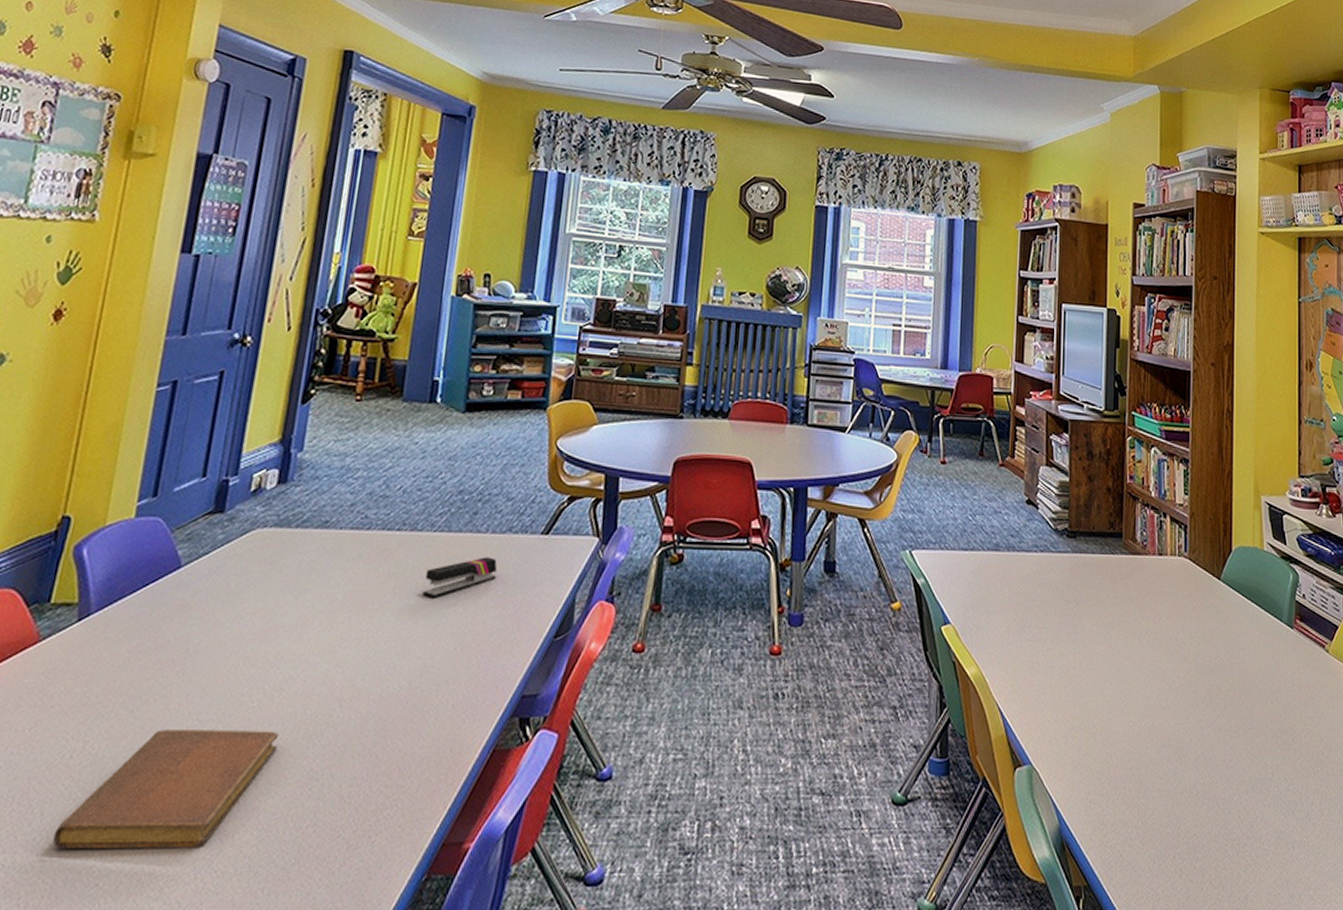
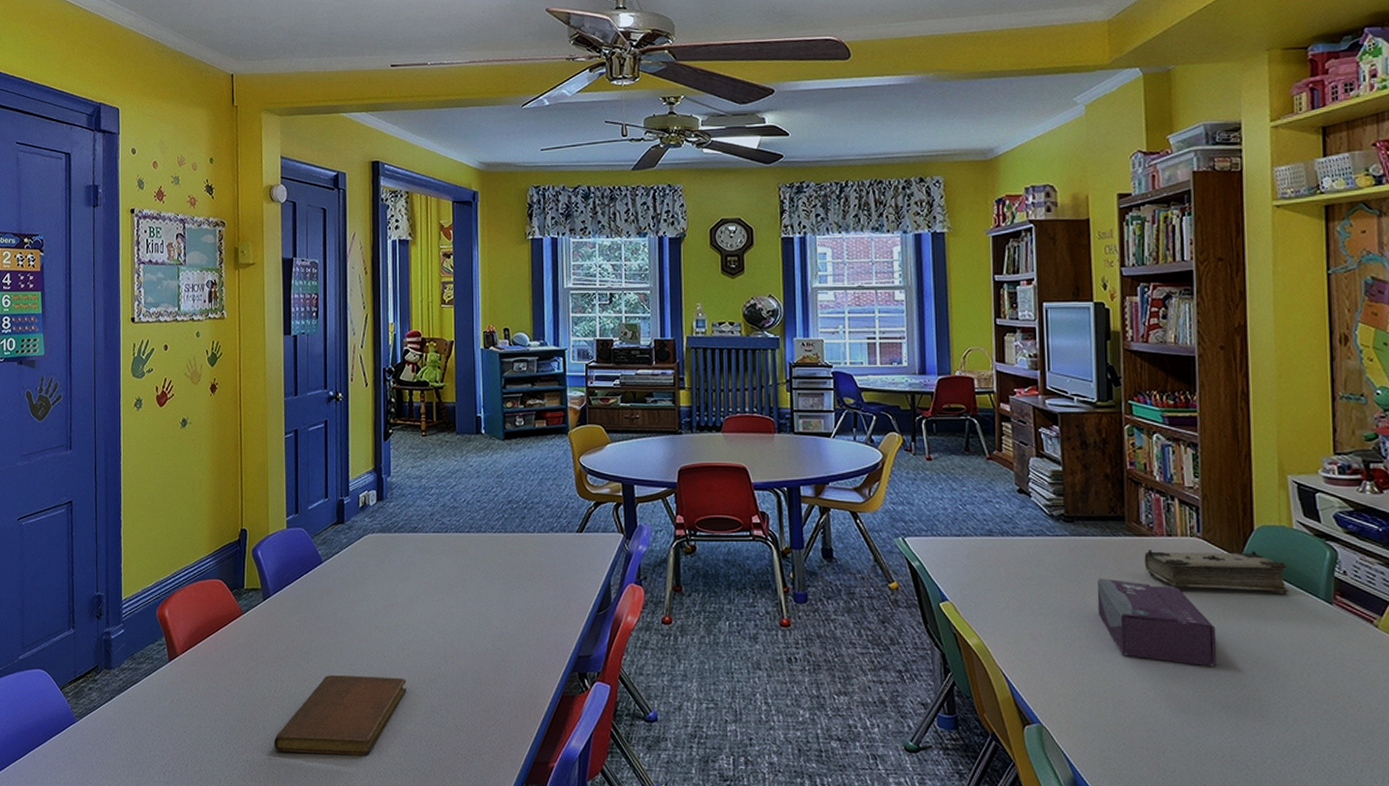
stapler: present [422,557,498,598] -> none [492,551,546,583]
tissue box: none [1092,599,1196,696] -> present [1096,578,1217,667]
book: none [1137,569,1259,618] -> present [1144,550,1290,594]

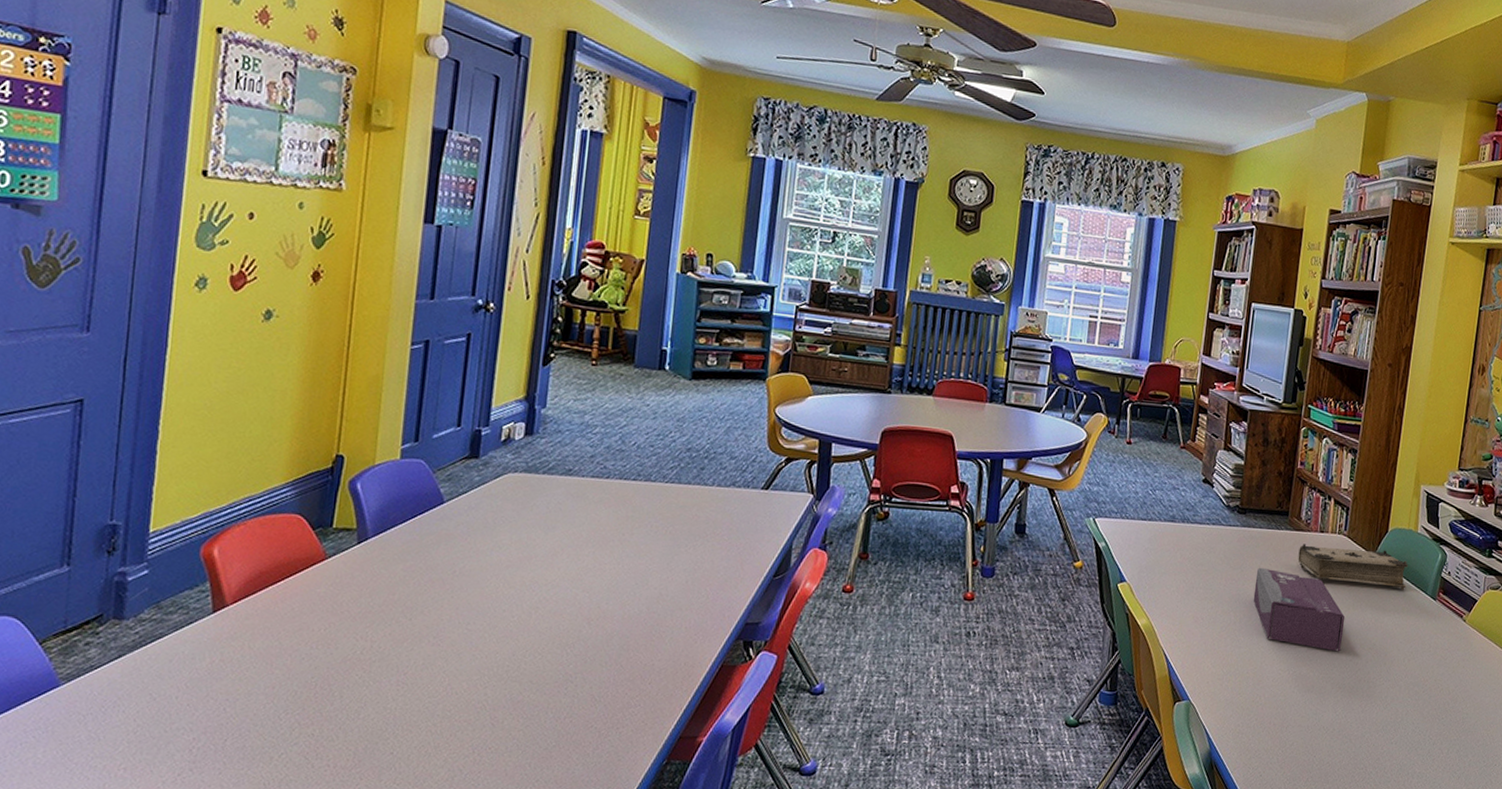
notebook: present [273,675,407,756] -> none [352,635,537,730]

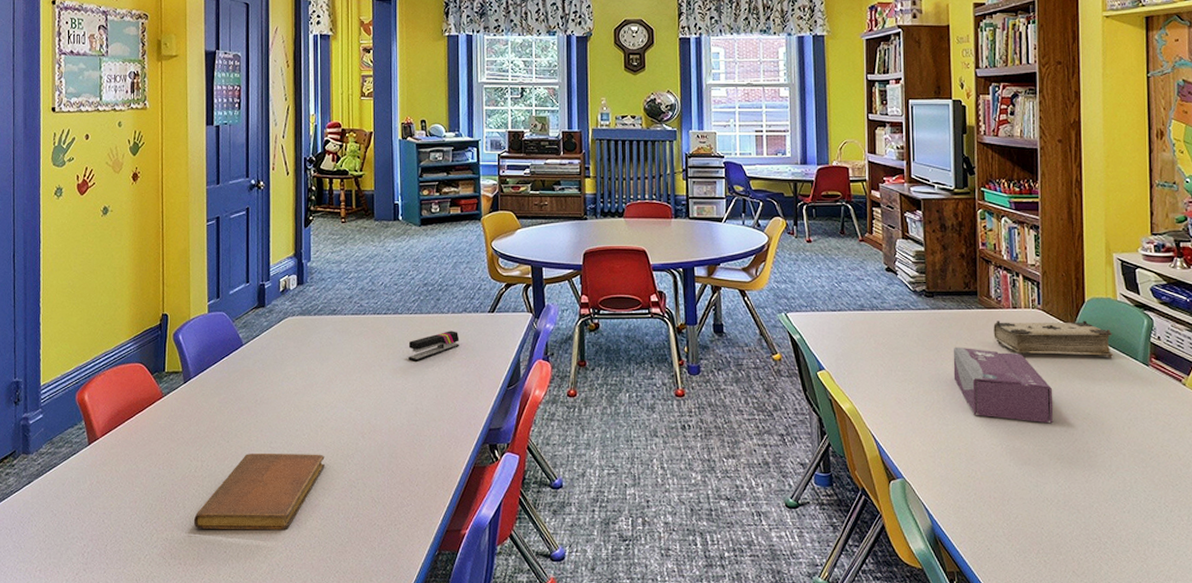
notebook: none [352,635,537,730] -> present [193,454,325,531]
stapler: none [657,506,723,539] -> present [408,331,460,362]

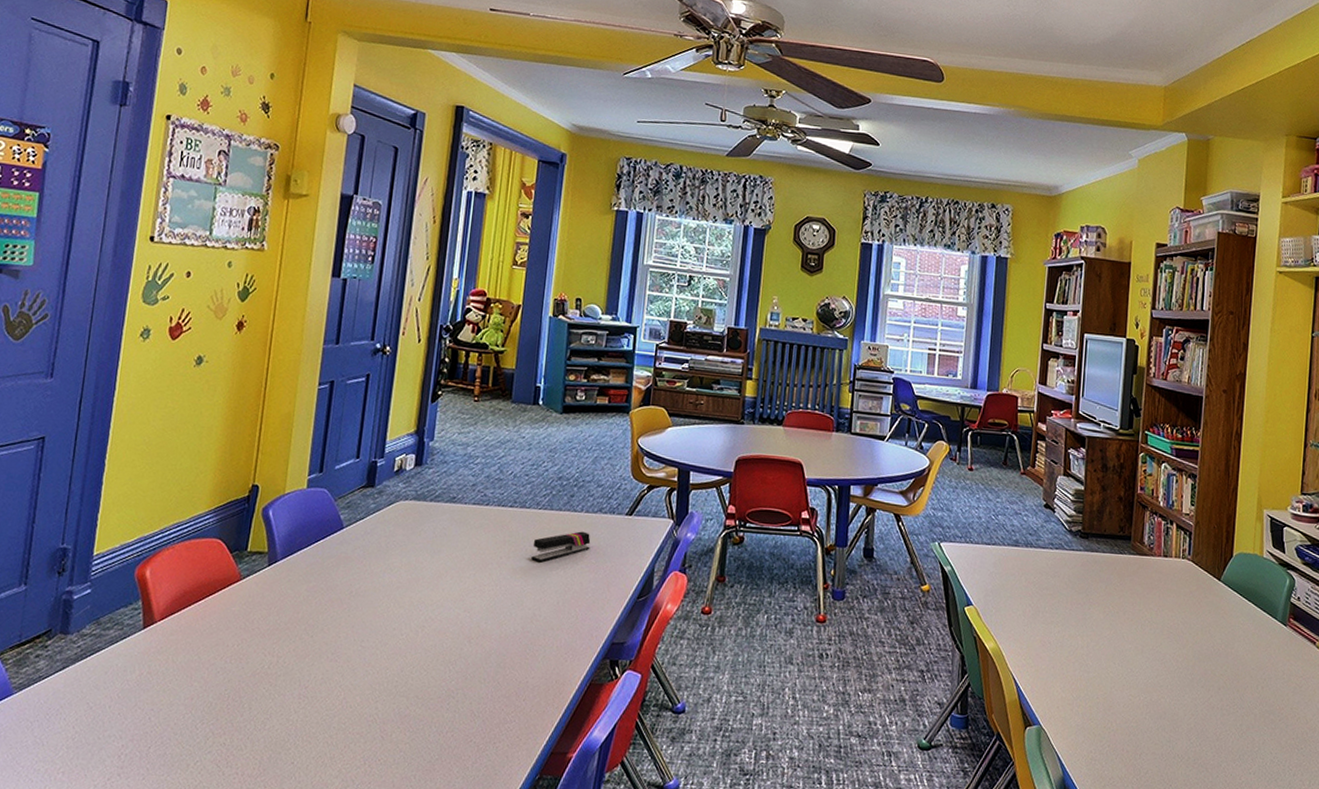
notebook: present [193,454,325,531] -> none [258,652,423,742]
tissue box: present [953,346,1054,424] -> none [1099,591,1194,678]
book: present [993,320,1114,358] -> none [1142,568,1256,615]

